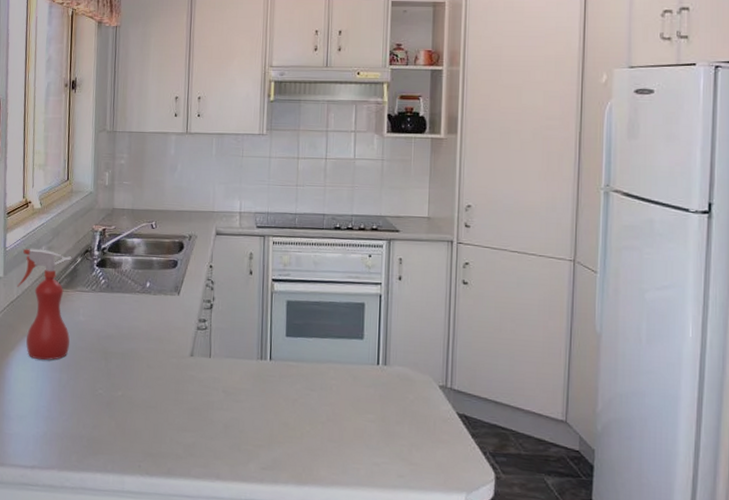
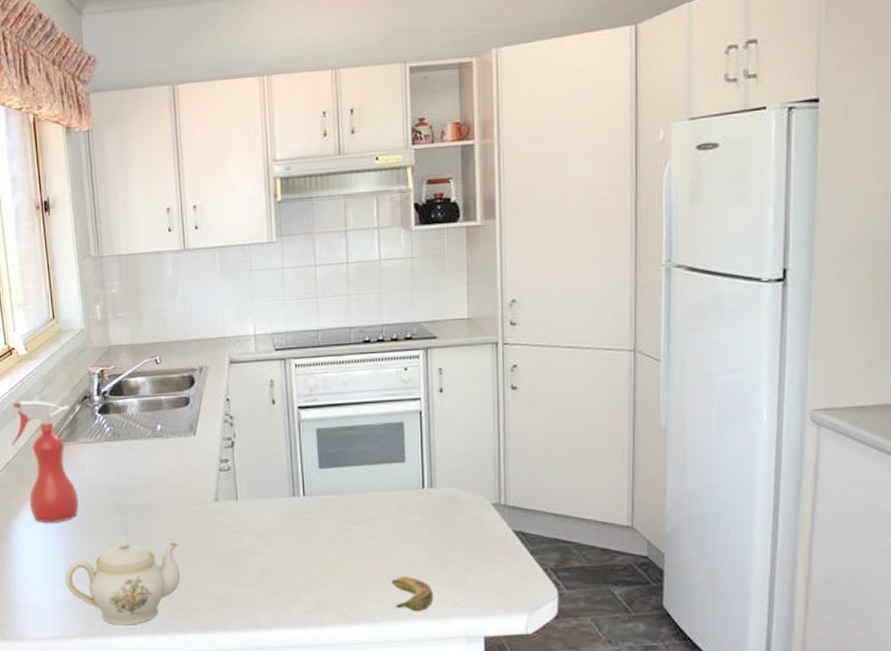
teapot: none [48,383,155,463] -> present [65,540,181,625]
banana: none [343,444,381,480] -> present [391,576,434,612]

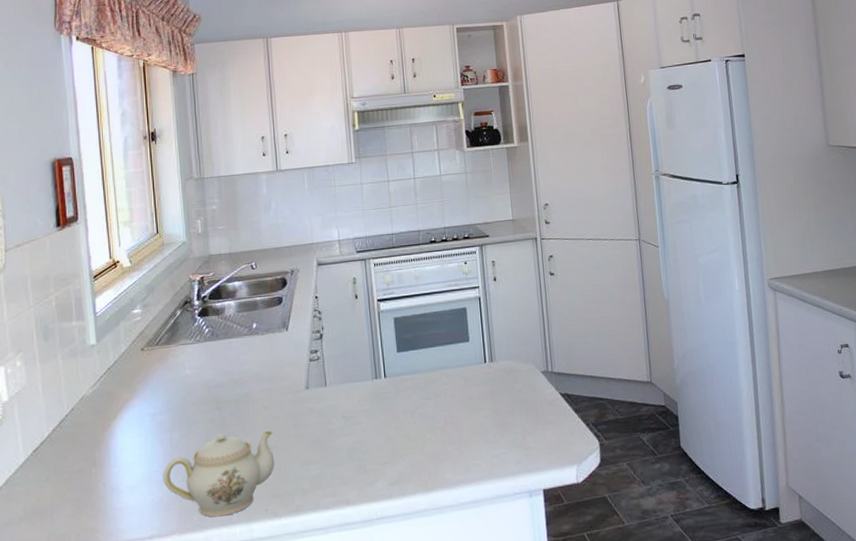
spray bottle: present [11,400,79,523] -> none [112,308,178,424]
banana: present [391,576,434,612] -> none [463,441,500,474]

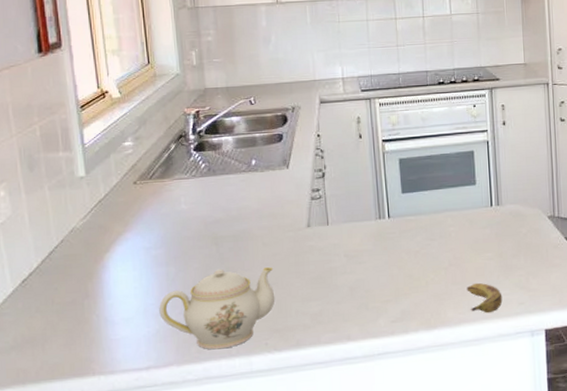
banana: none [463,441,500,474] -> present [466,282,503,314]

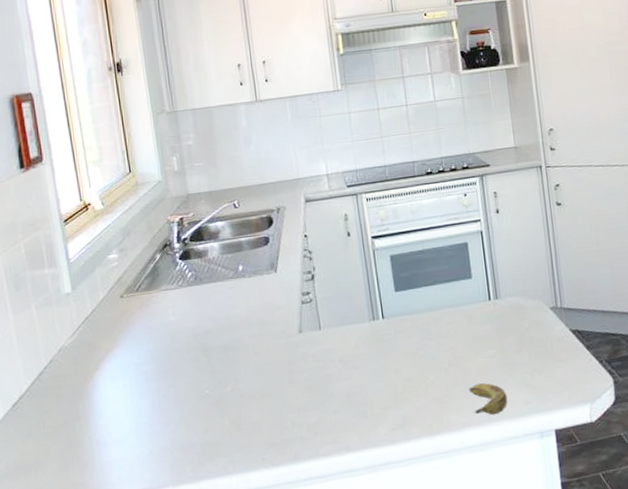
teapot: present [159,267,275,350] -> none [151,377,270,468]

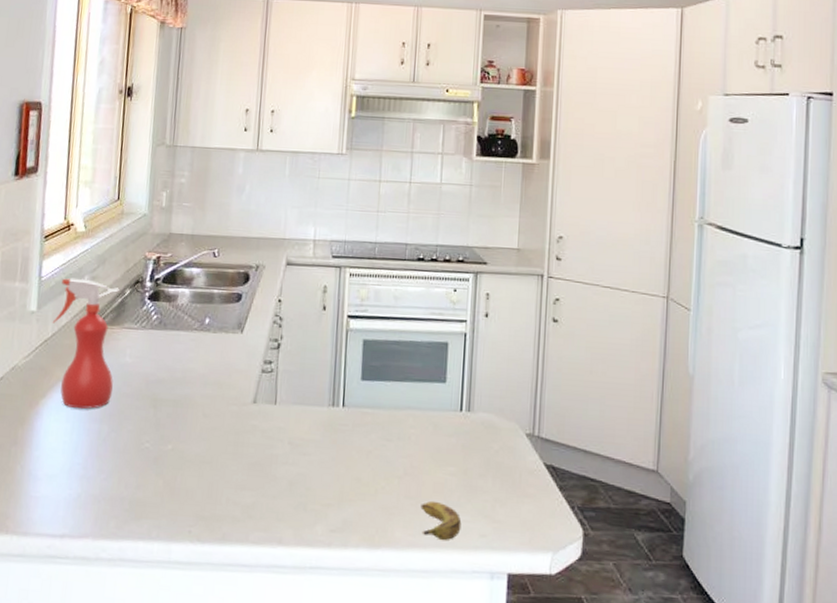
spray bottle: none [89,253,163,374] -> present [52,277,119,410]

